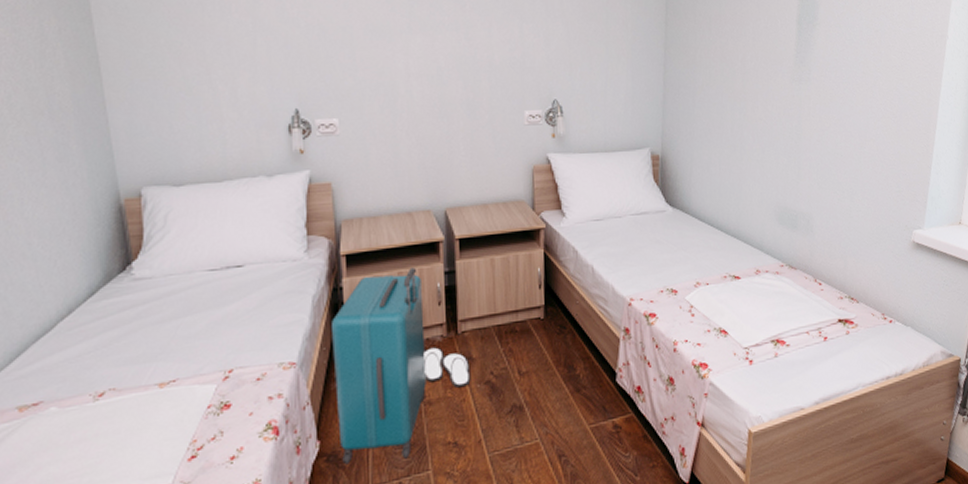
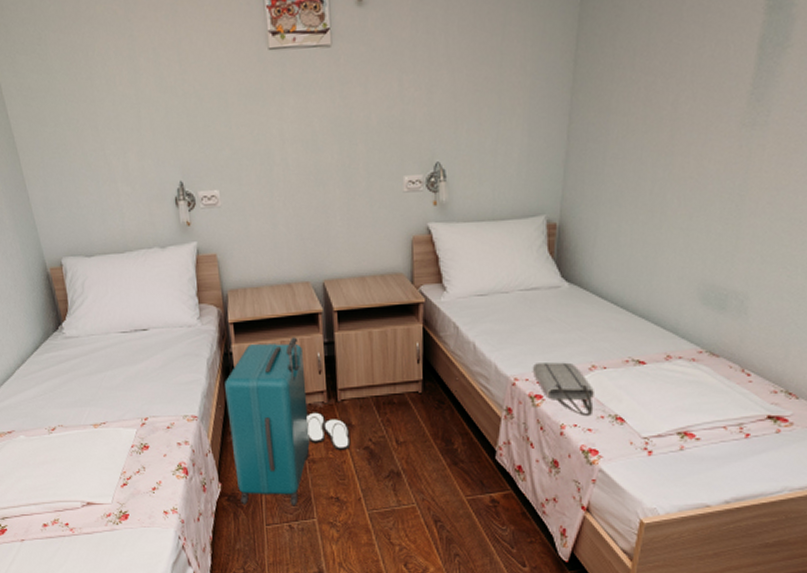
tote bag: none [646,280,701,332] -> present [533,362,596,417]

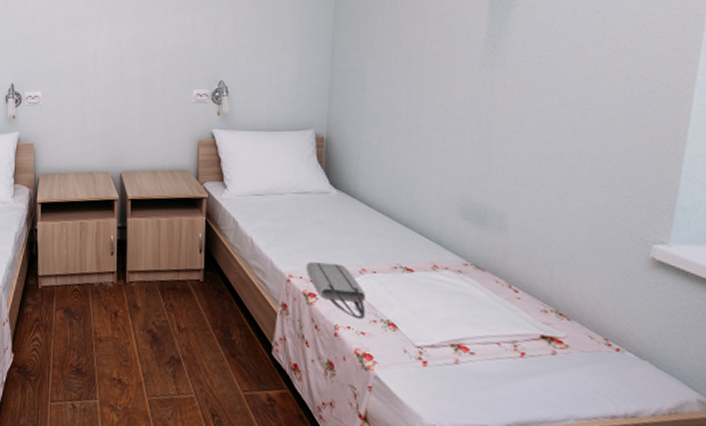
suitcase: present [225,337,310,506] -> none [27,220,99,385]
slippers: present [306,412,351,450] -> none [97,291,136,331]

